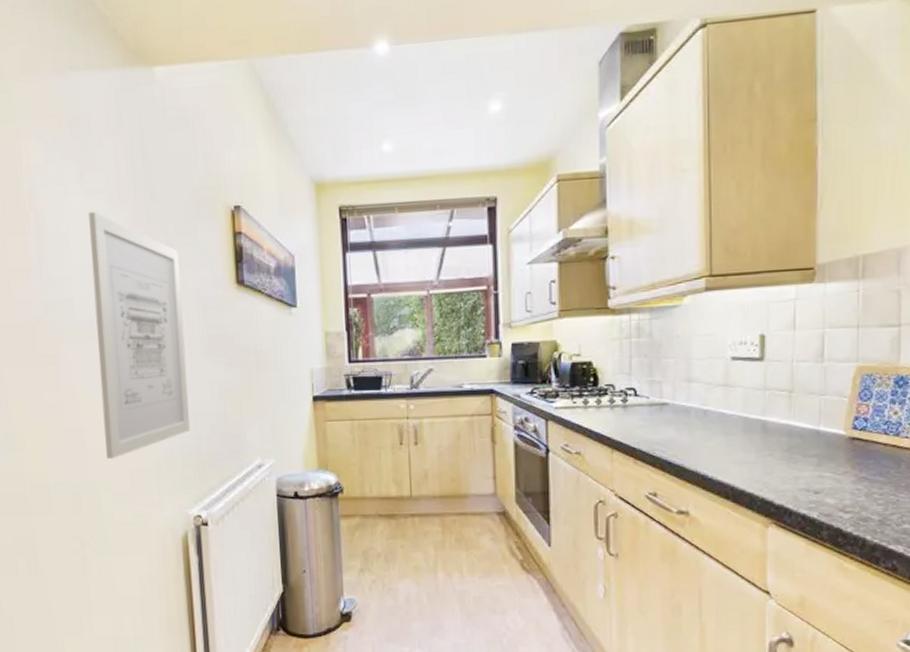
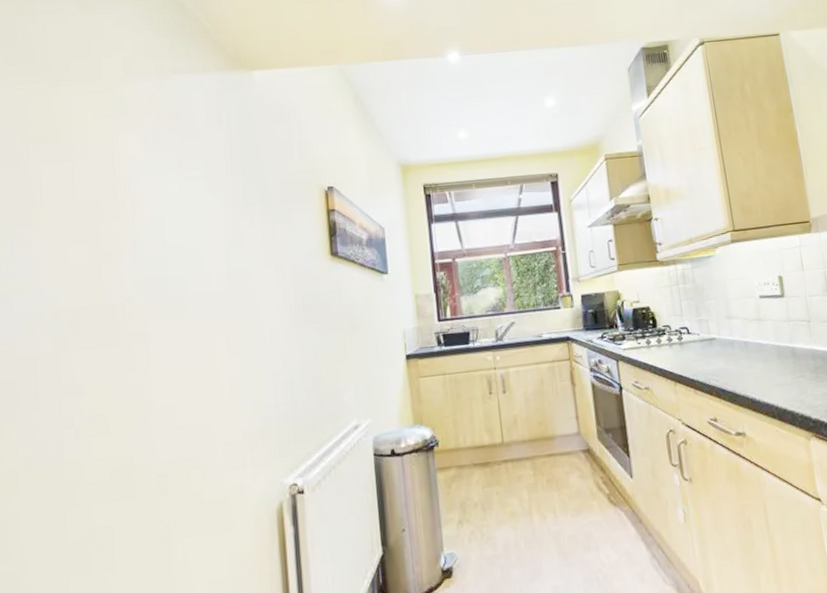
wall art: present [88,212,190,459] -> none [186,196,285,434]

